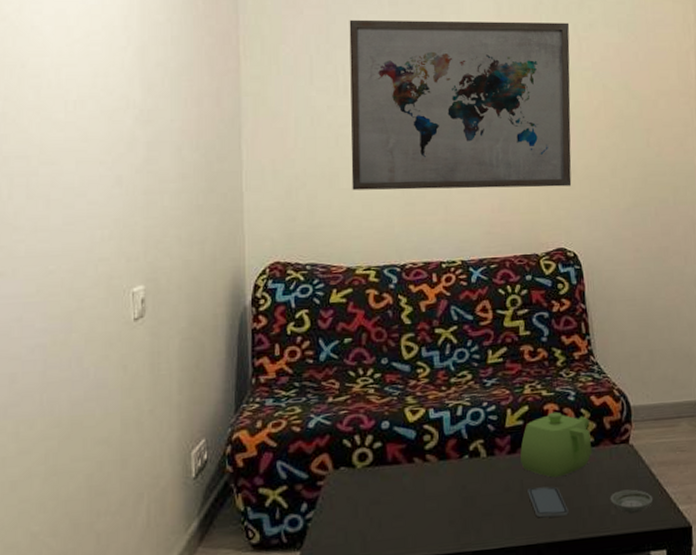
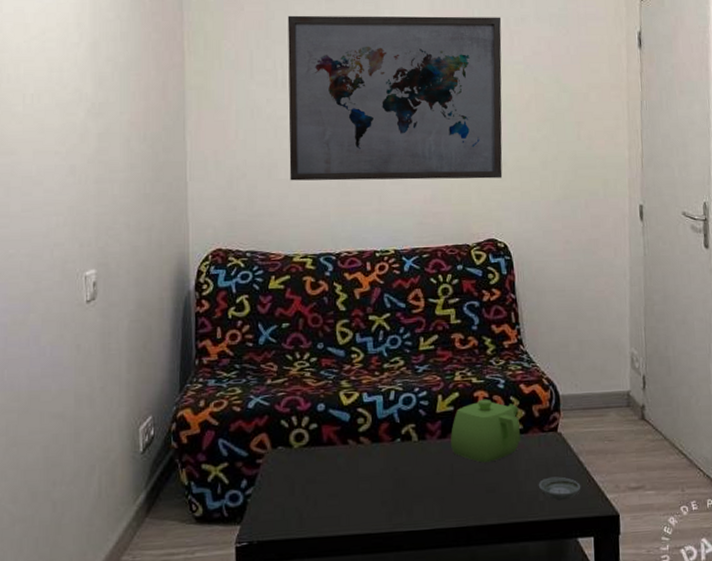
smartphone: present [528,486,569,518] -> none [458,471,498,502]

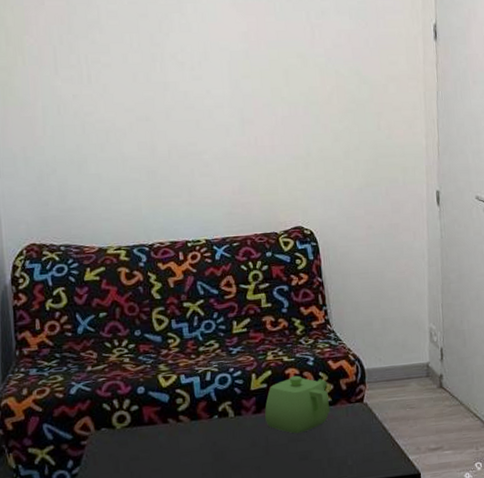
wall art: present [287,15,503,181] -> none [89,9,307,176]
saucer: present [538,476,581,501] -> none [346,442,386,464]

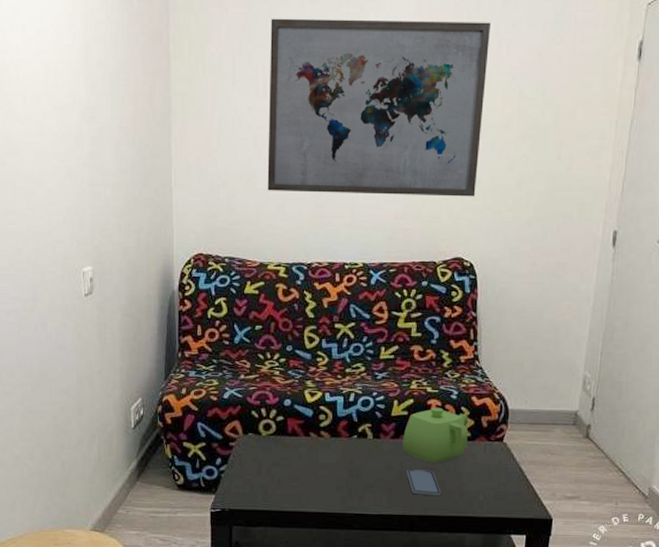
wall art: none [89,9,307,176] -> present [267,18,492,197]
smartphone: none [272,441,310,469] -> present [406,469,441,495]

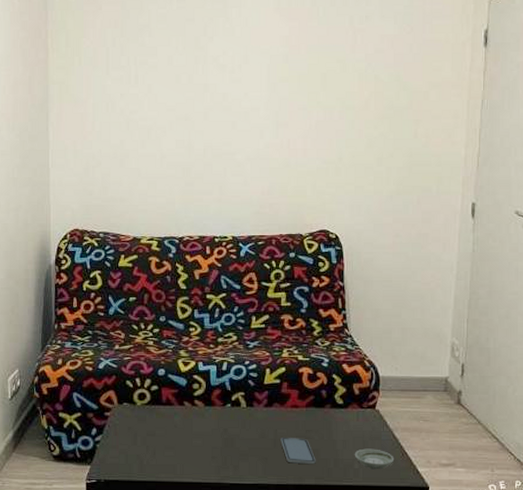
wall art: present [267,18,492,197] -> none [139,14,346,173]
teapot: present [402,407,468,463] -> none [276,375,341,431]
saucer: none [479,481,520,502] -> present [354,448,395,470]

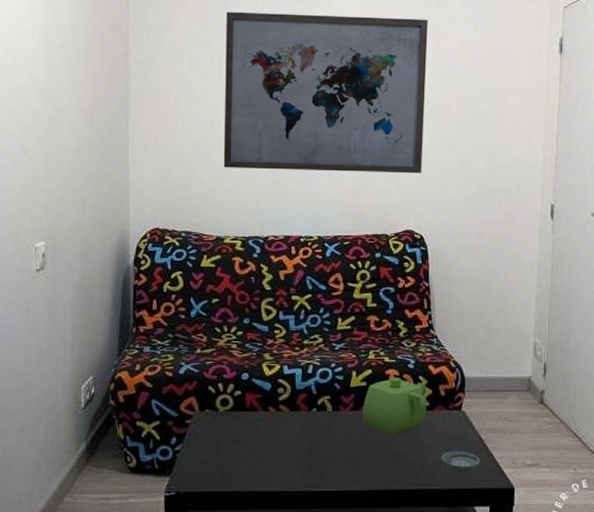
wall art: none [139,14,346,173] -> present [223,11,429,174]
teapot: none [276,375,341,431] -> present [362,377,428,434]
smartphone: present [281,438,316,464] -> none [367,442,403,468]

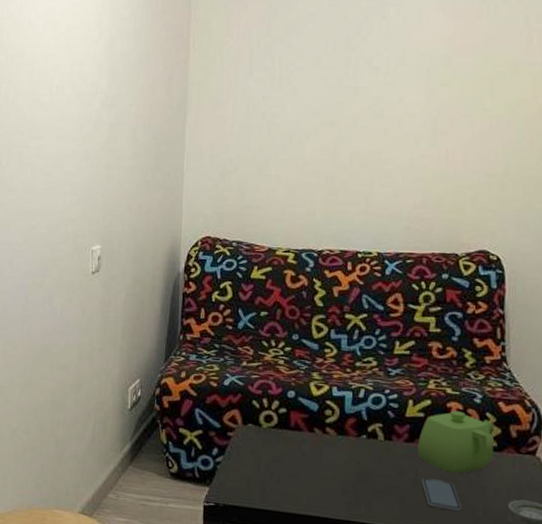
wall art: present [223,11,429,174] -> none [279,13,521,188]
smartphone: none [367,442,403,468] -> present [421,478,462,511]

